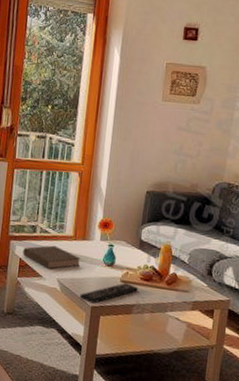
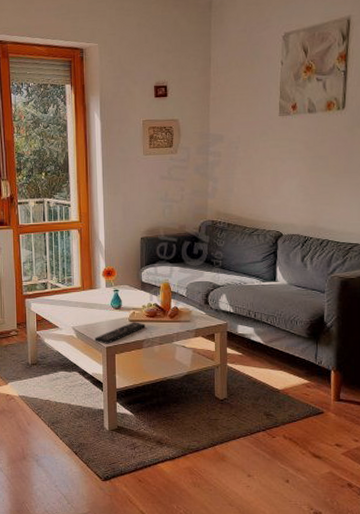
book: present [22,245,80,269] -> none [38,298,91,320]

